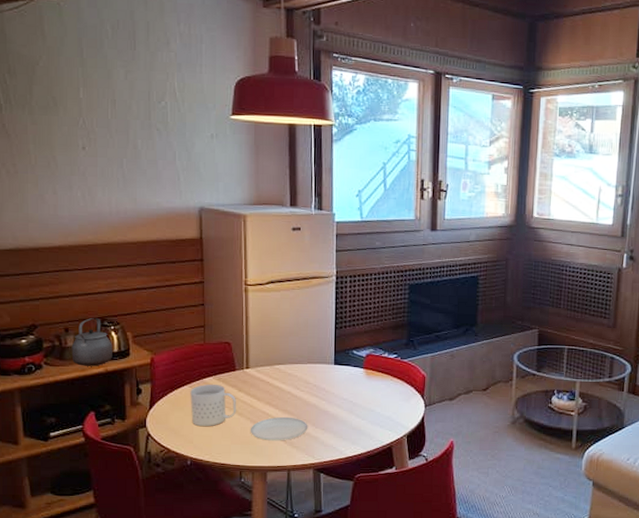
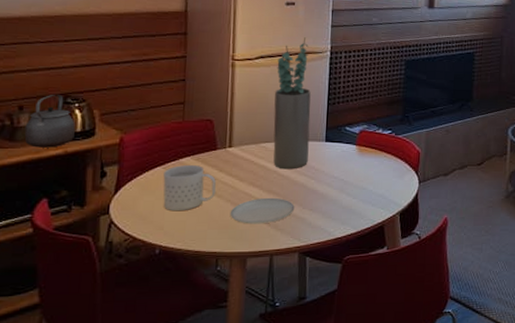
vase: none [285,262,320,391] -> present [273,37,311,169]

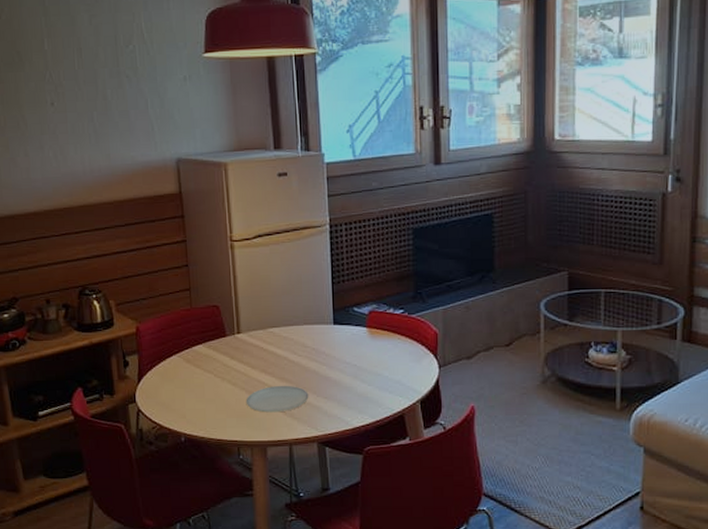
tea kettle: present [24,95,75,148] -> none [54,287,96,339]
mug: present [163,164,217,212] -> none [179,352,231,400]
vase: present [273,37,311,169] -> none [275,211,317,355]

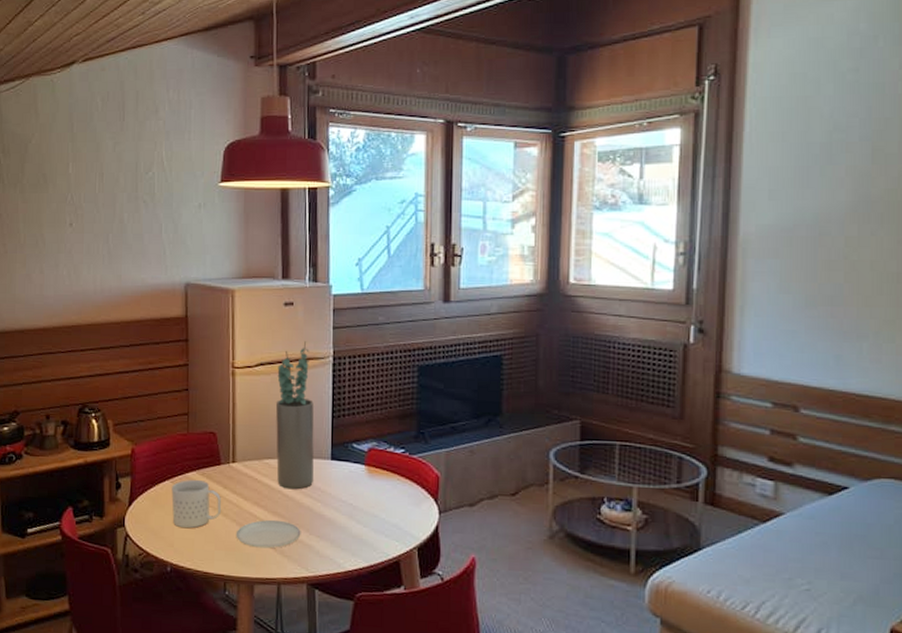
mug: none [179,352,231,400] -> present [171,479,222,529]
vase: none [275,211,317,355] -> present [275,341,314,490]

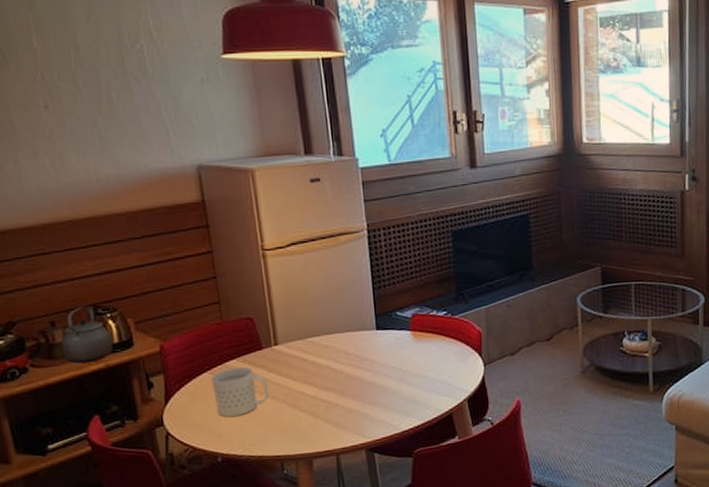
tea kettle: none [51,404,93,457] -> present [61,306,113,364]
plate: present [235,519,301,549] -> none [287,394,355,424]
vase: present [275,341,314,490] -> none [311,217,361,364]

